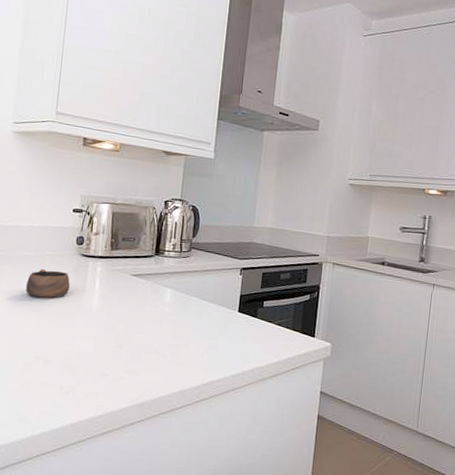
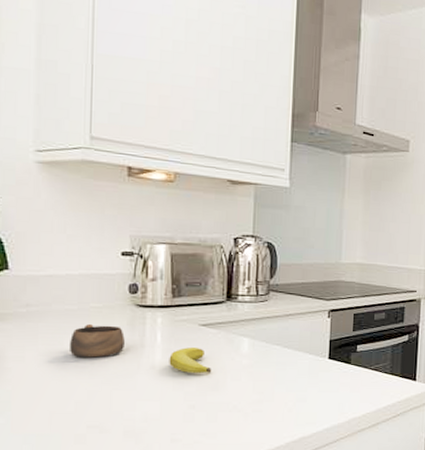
banana: none [104,294,139,318] -> present [169,347,212,374]

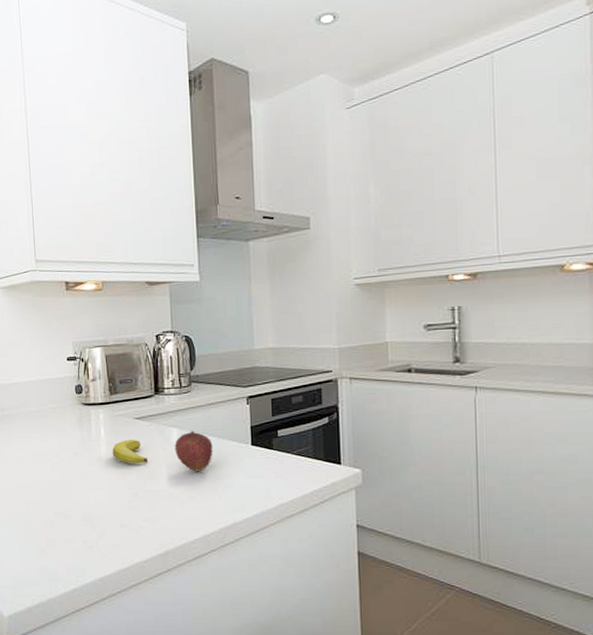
cup: present [70,323,125,358] -> none [35,422,76,452]
fruit: none [244,341,287,384] -> present [174,431,213,472]

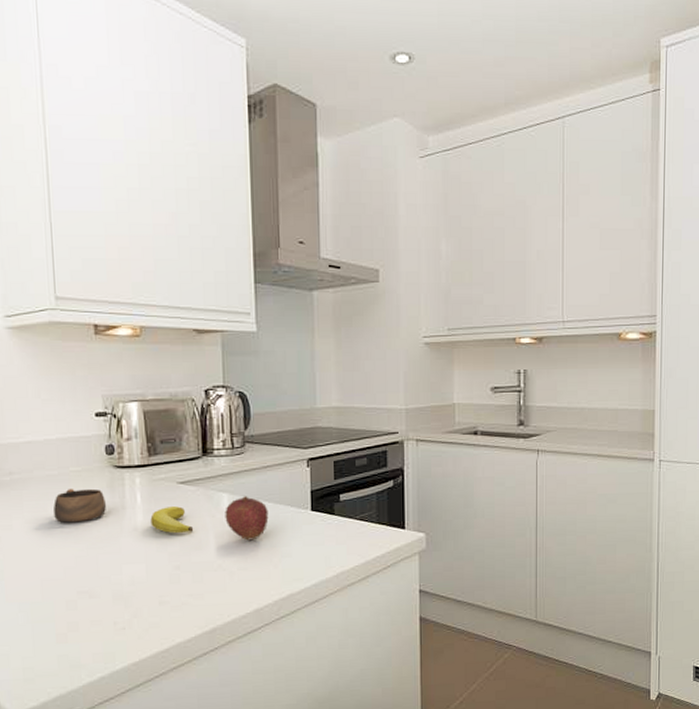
cup: none [35,422,76,452] -> present [53,488,106,523]

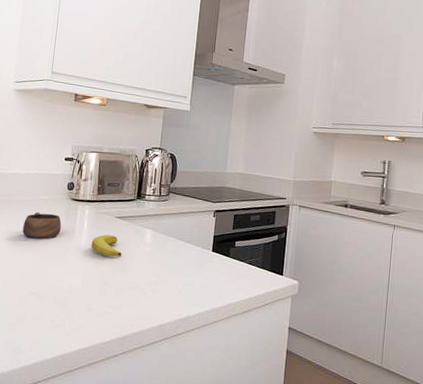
fruit: present [225,496,269,541] -> none [146,234,180,269]

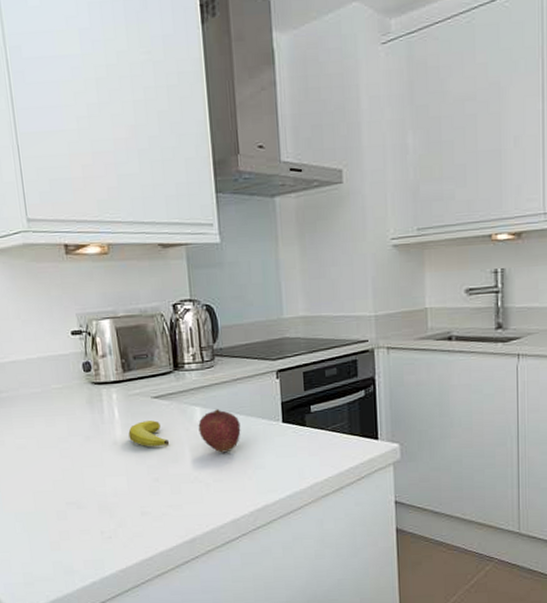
cup: present [22,211,62,239] -> none [39,404,87,438]
fruit: none [146,234,180,269] -> present [198,409,241,453]

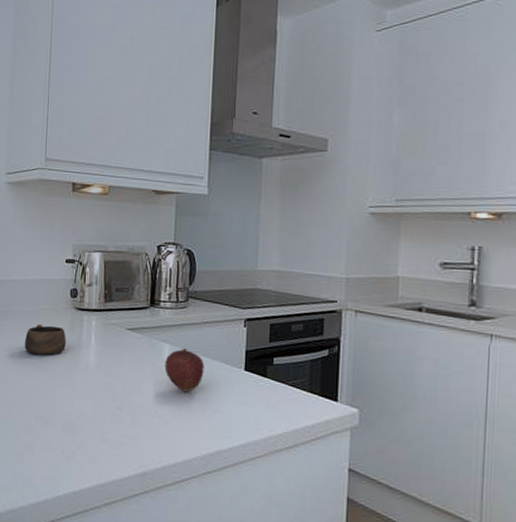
cup: none [39,404,87,438] -> present [25,323,66,355]
banana: present [128,420,170,447] -> none [100,350,137,377]

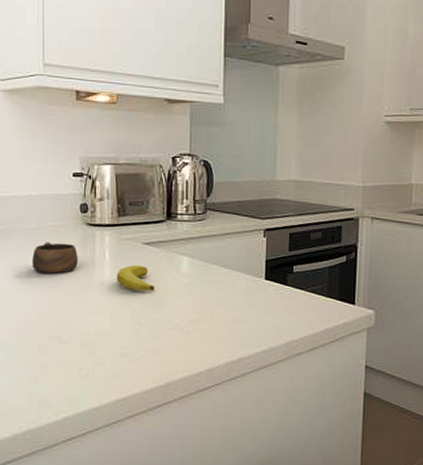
banana: none [100,350,137,377] -> present [116,265,155,291]
fruit: present [164,348,204,392] -> none [184,261,225,304]

